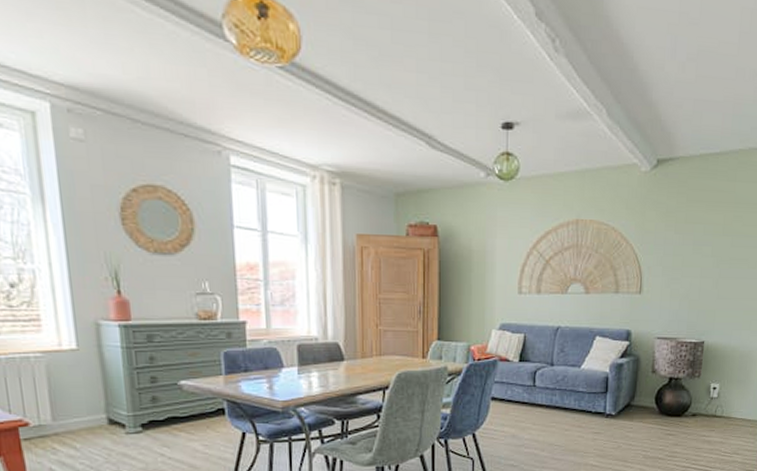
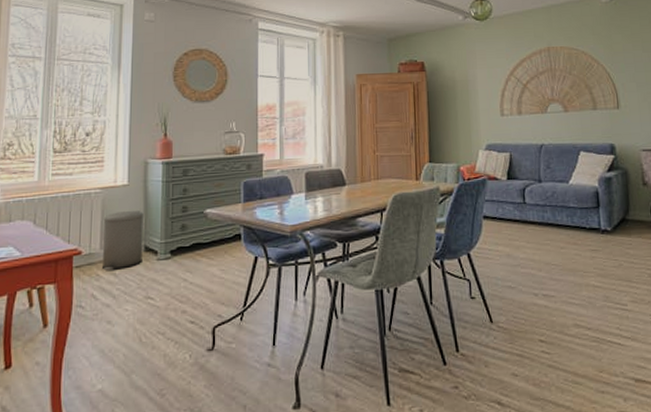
pedal bin: none [52,380,108,443] -> present [103,211,144,270]

